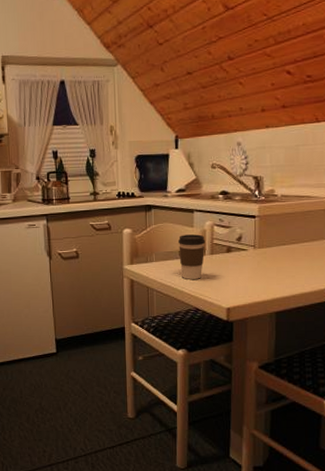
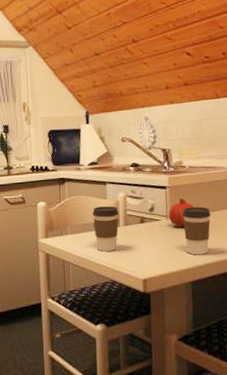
fruit: none [256,227,284,258] -> present [168,198,195,227]
coffee cup: none [271,237,301,286] -> present [182,207,211,255]

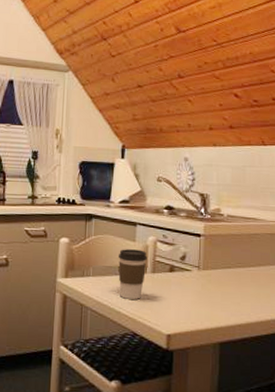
fruit: present [168,198,195,227] -> none [200,248,230,281]
coffee cup: present [182,207,211,255] -> none [216,259,247,314]

